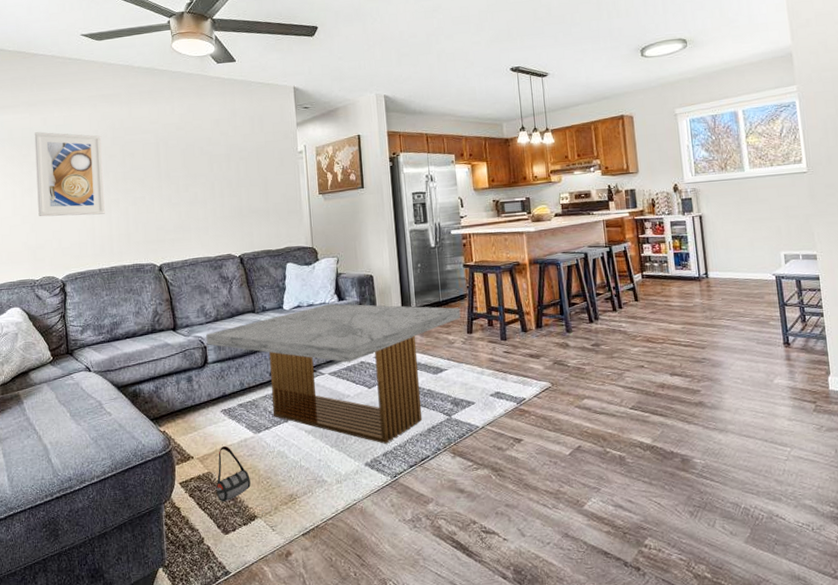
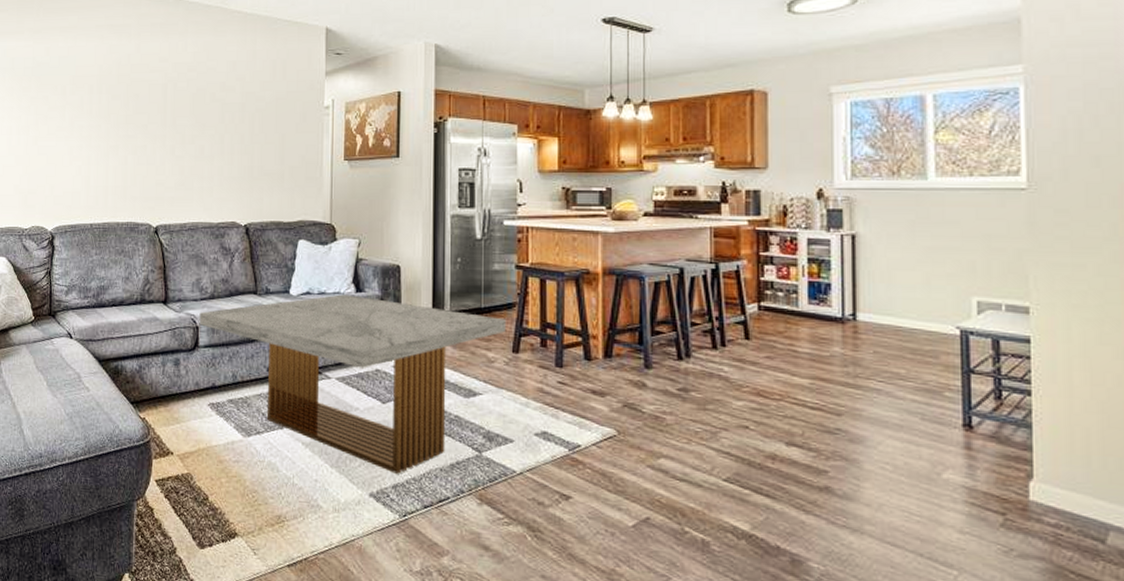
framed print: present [34,132,105,217] -> none [33,63,105,161]
bag: present [216,446,264,513] -> none [194,446,246,531]

